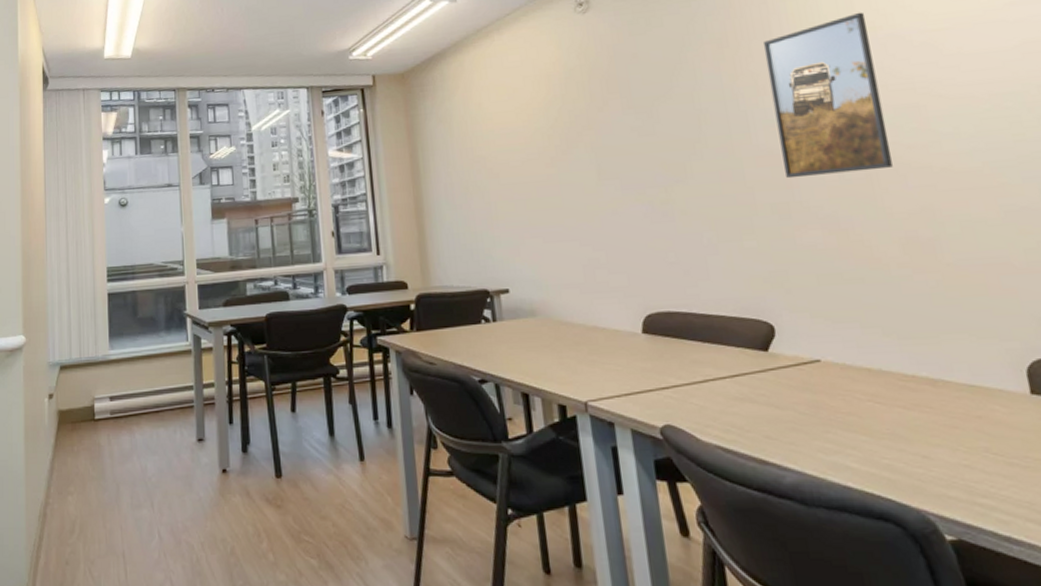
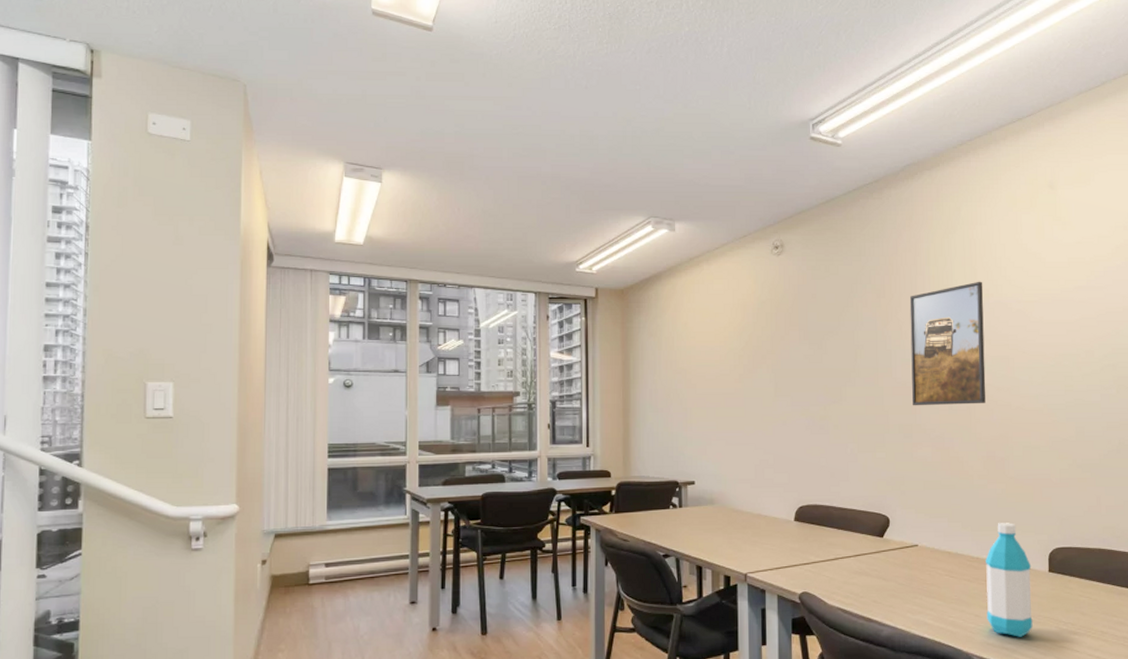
water bottle: none [926,326,1019,488] -> present [986,523,1033,637]

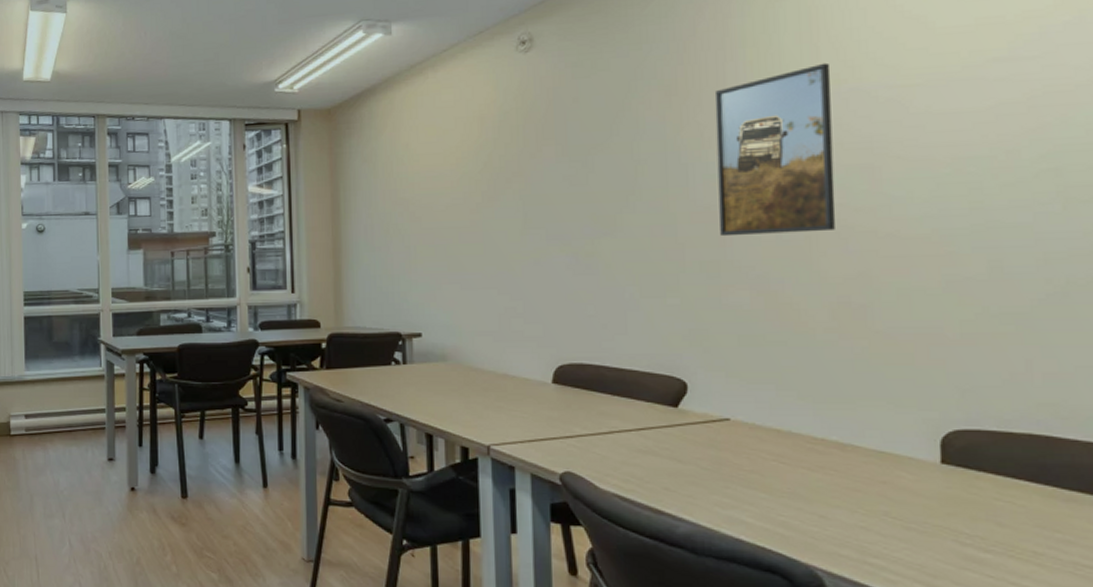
water bottle: present [986,523,1033,637] -> none [836,393,914,550]

